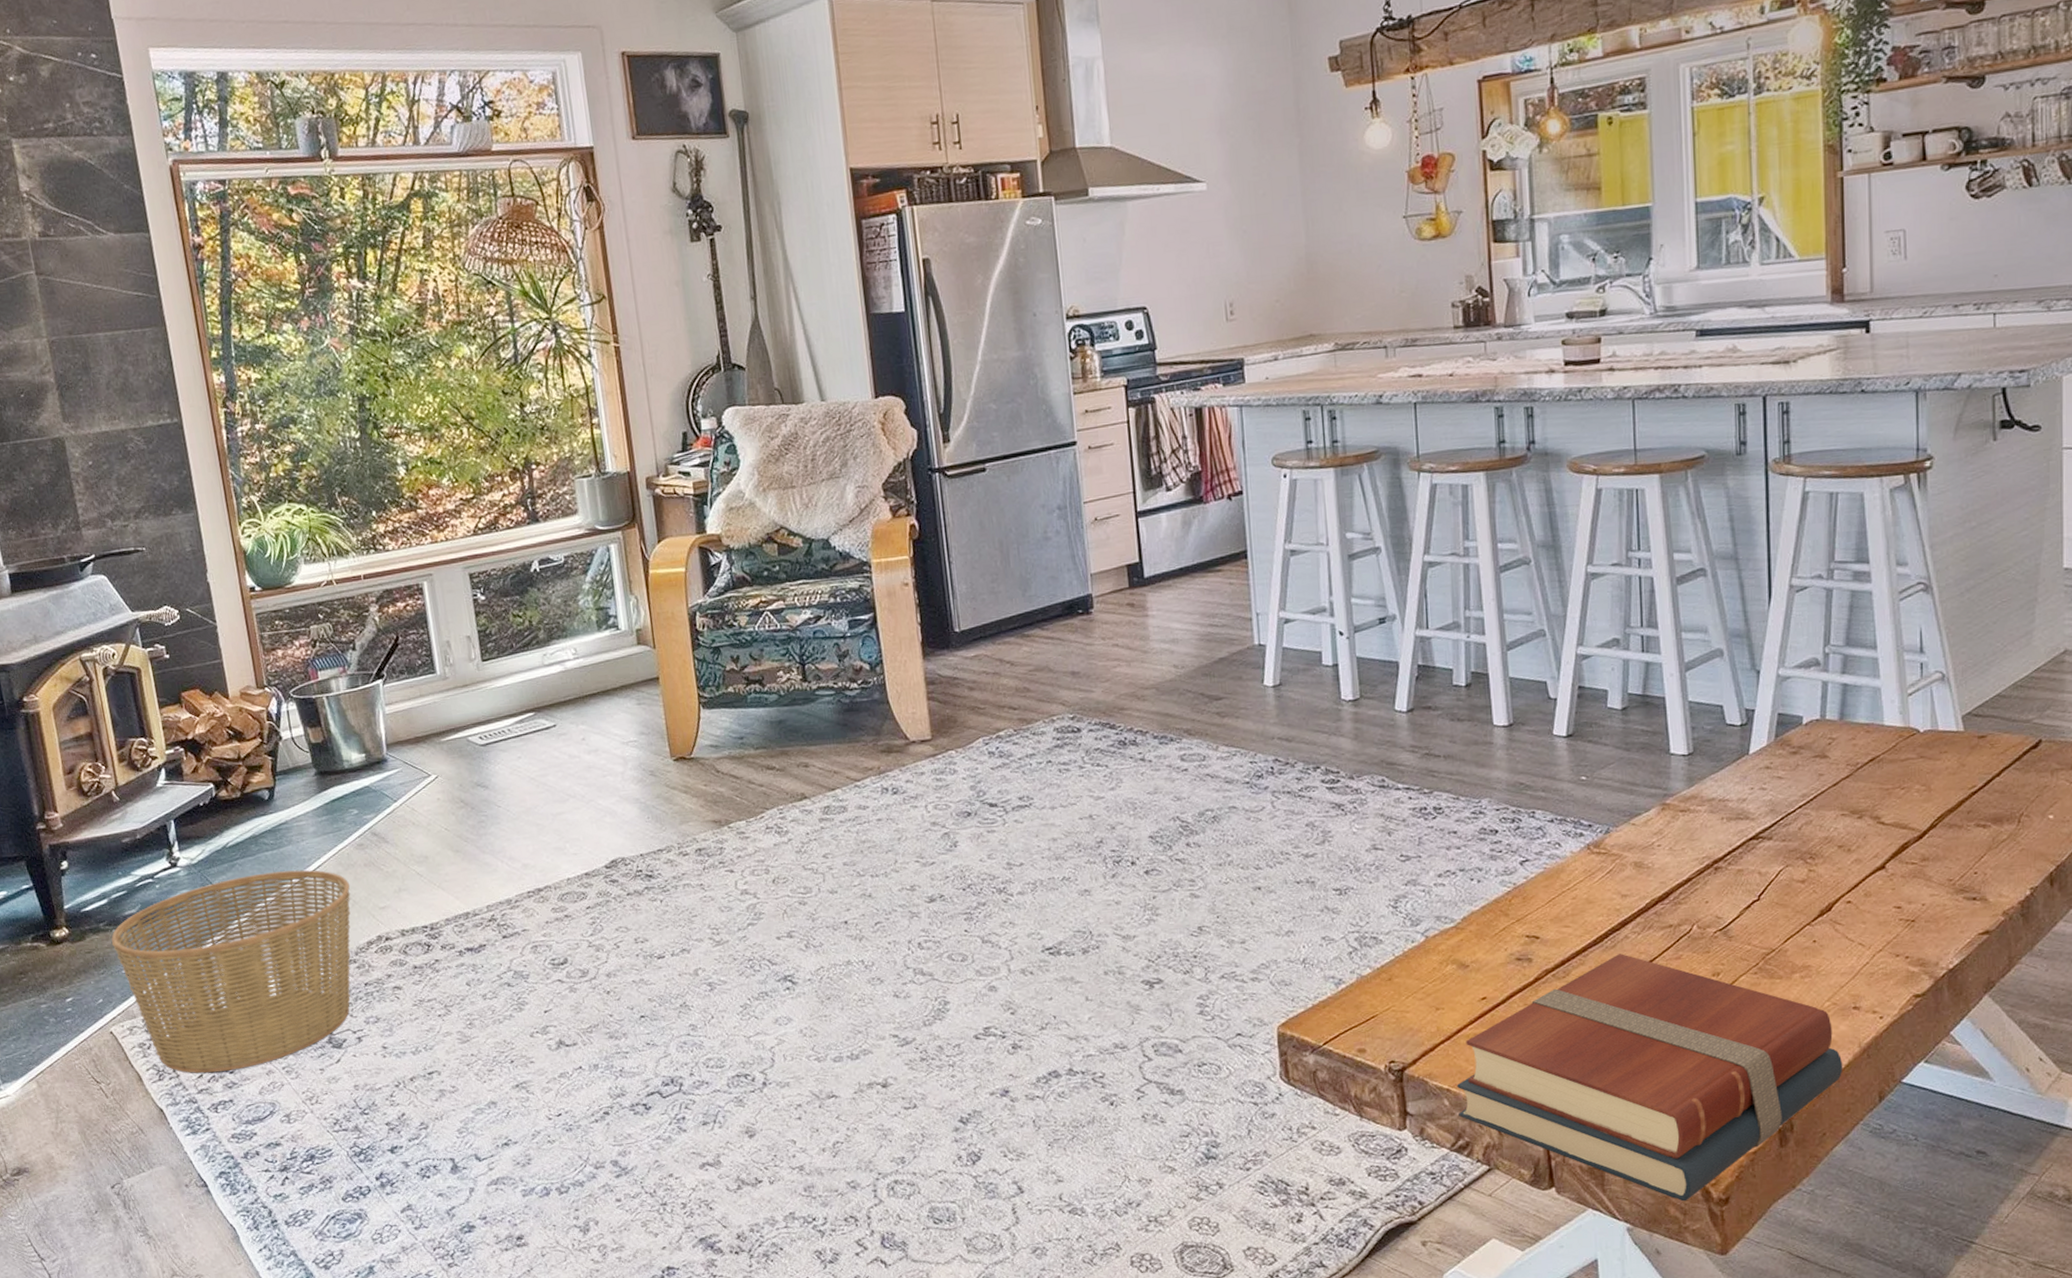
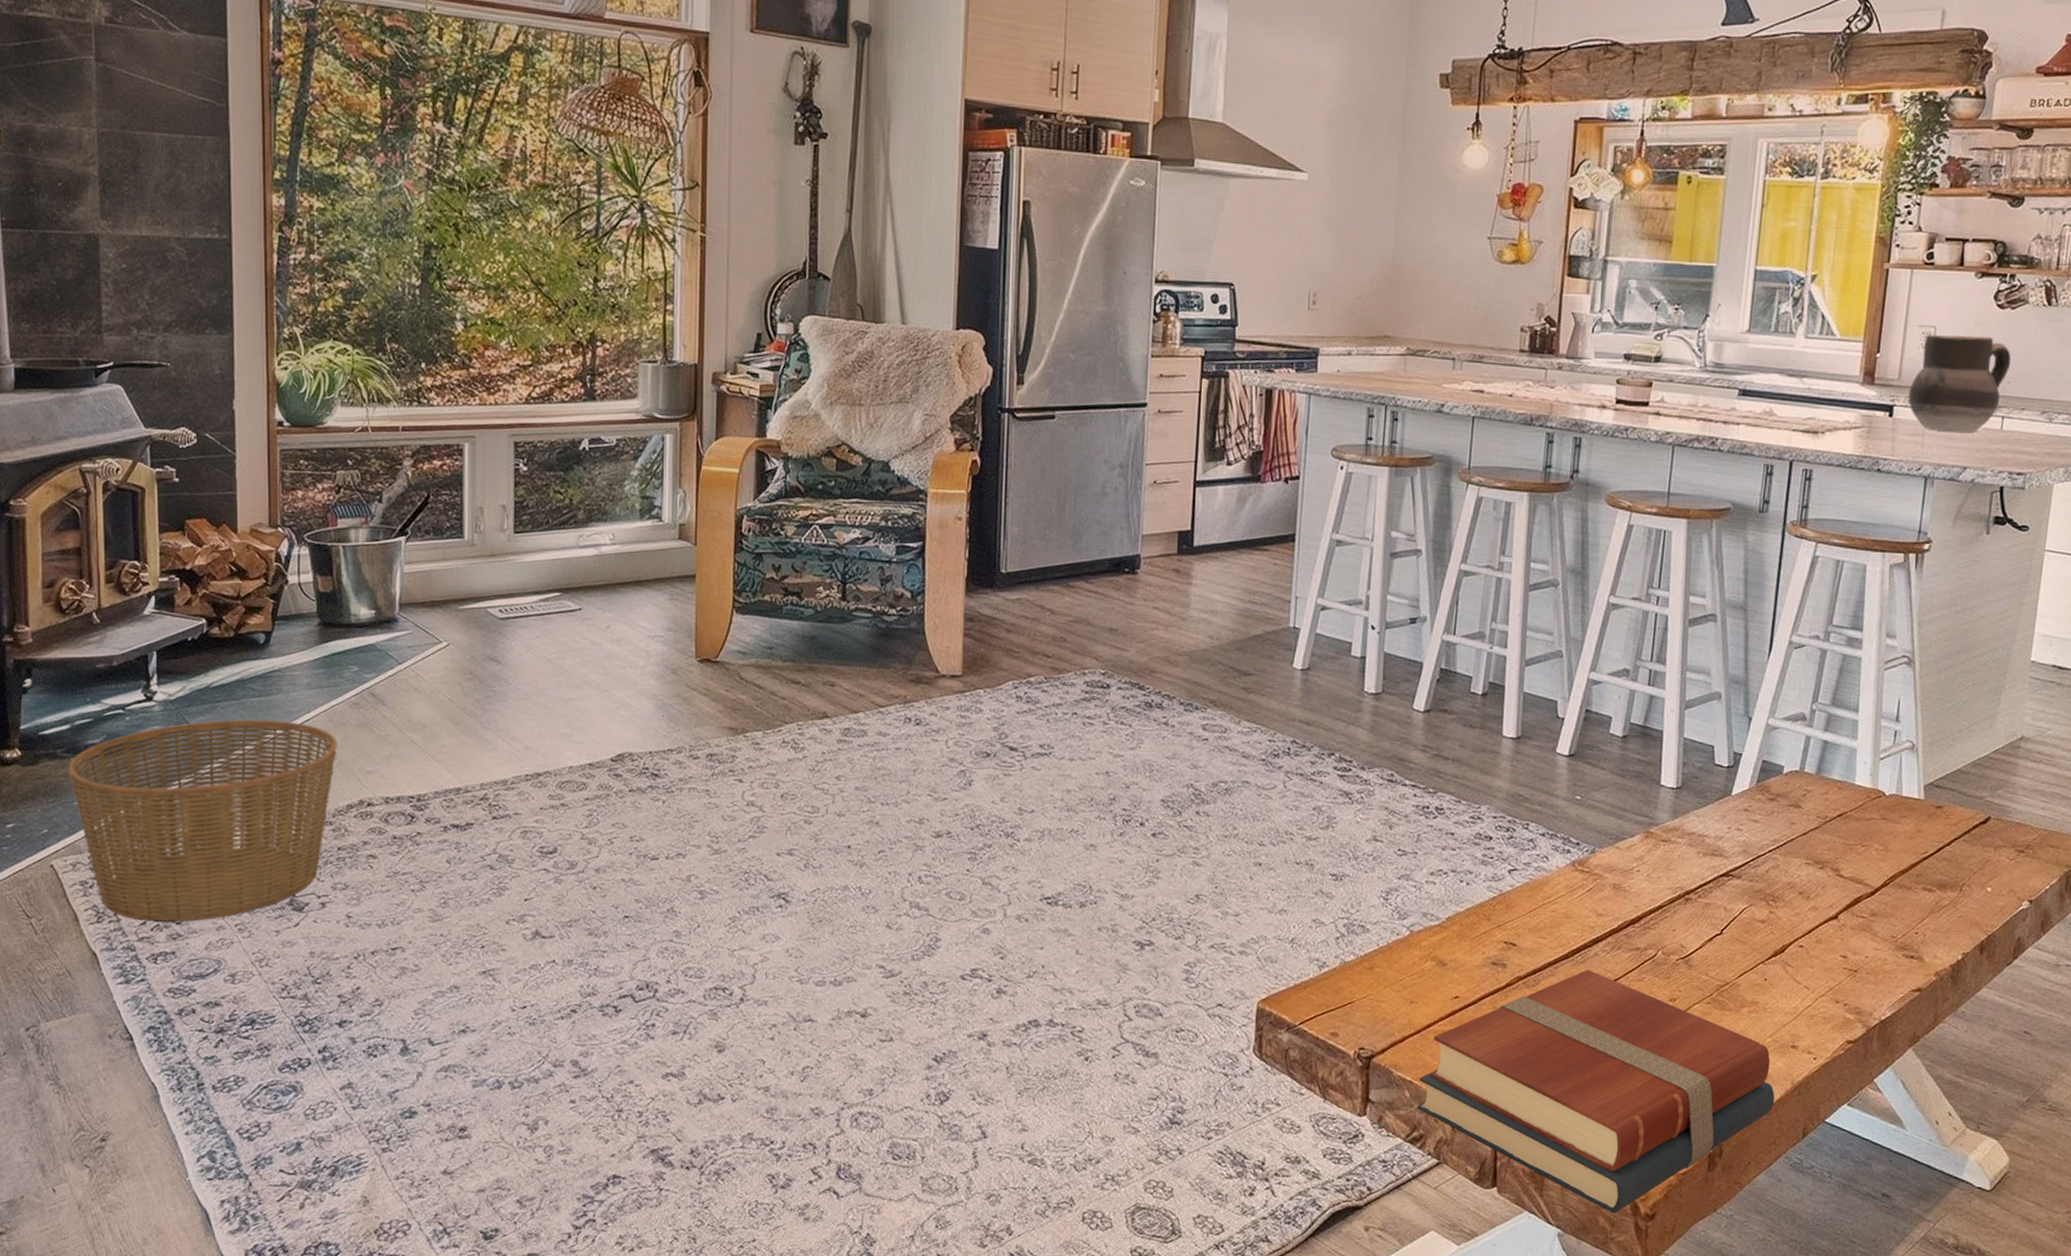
ceramic jug: none [1884,230,1996,341] -> present [1907,334,2011,434]

